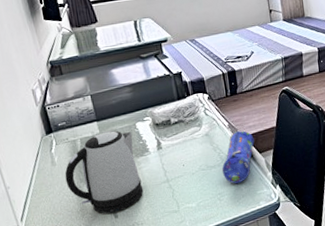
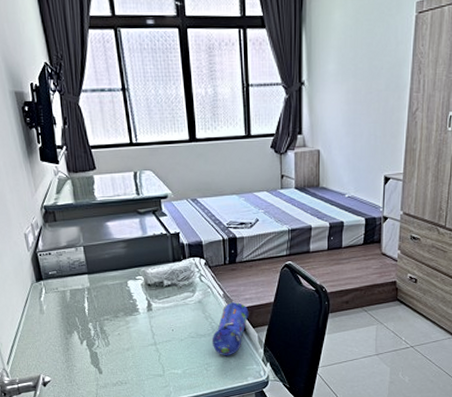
kettle: present [64,130,144,214] -> none [52,286,130,368]

